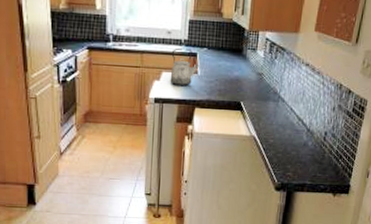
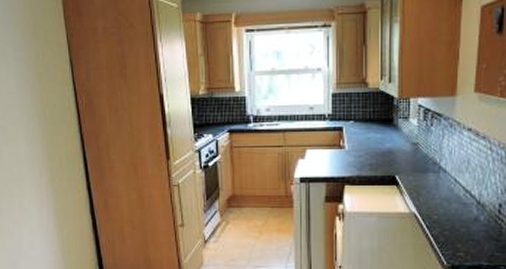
kettle: present [170,47,199,87] -> none [315,123,346,163]

